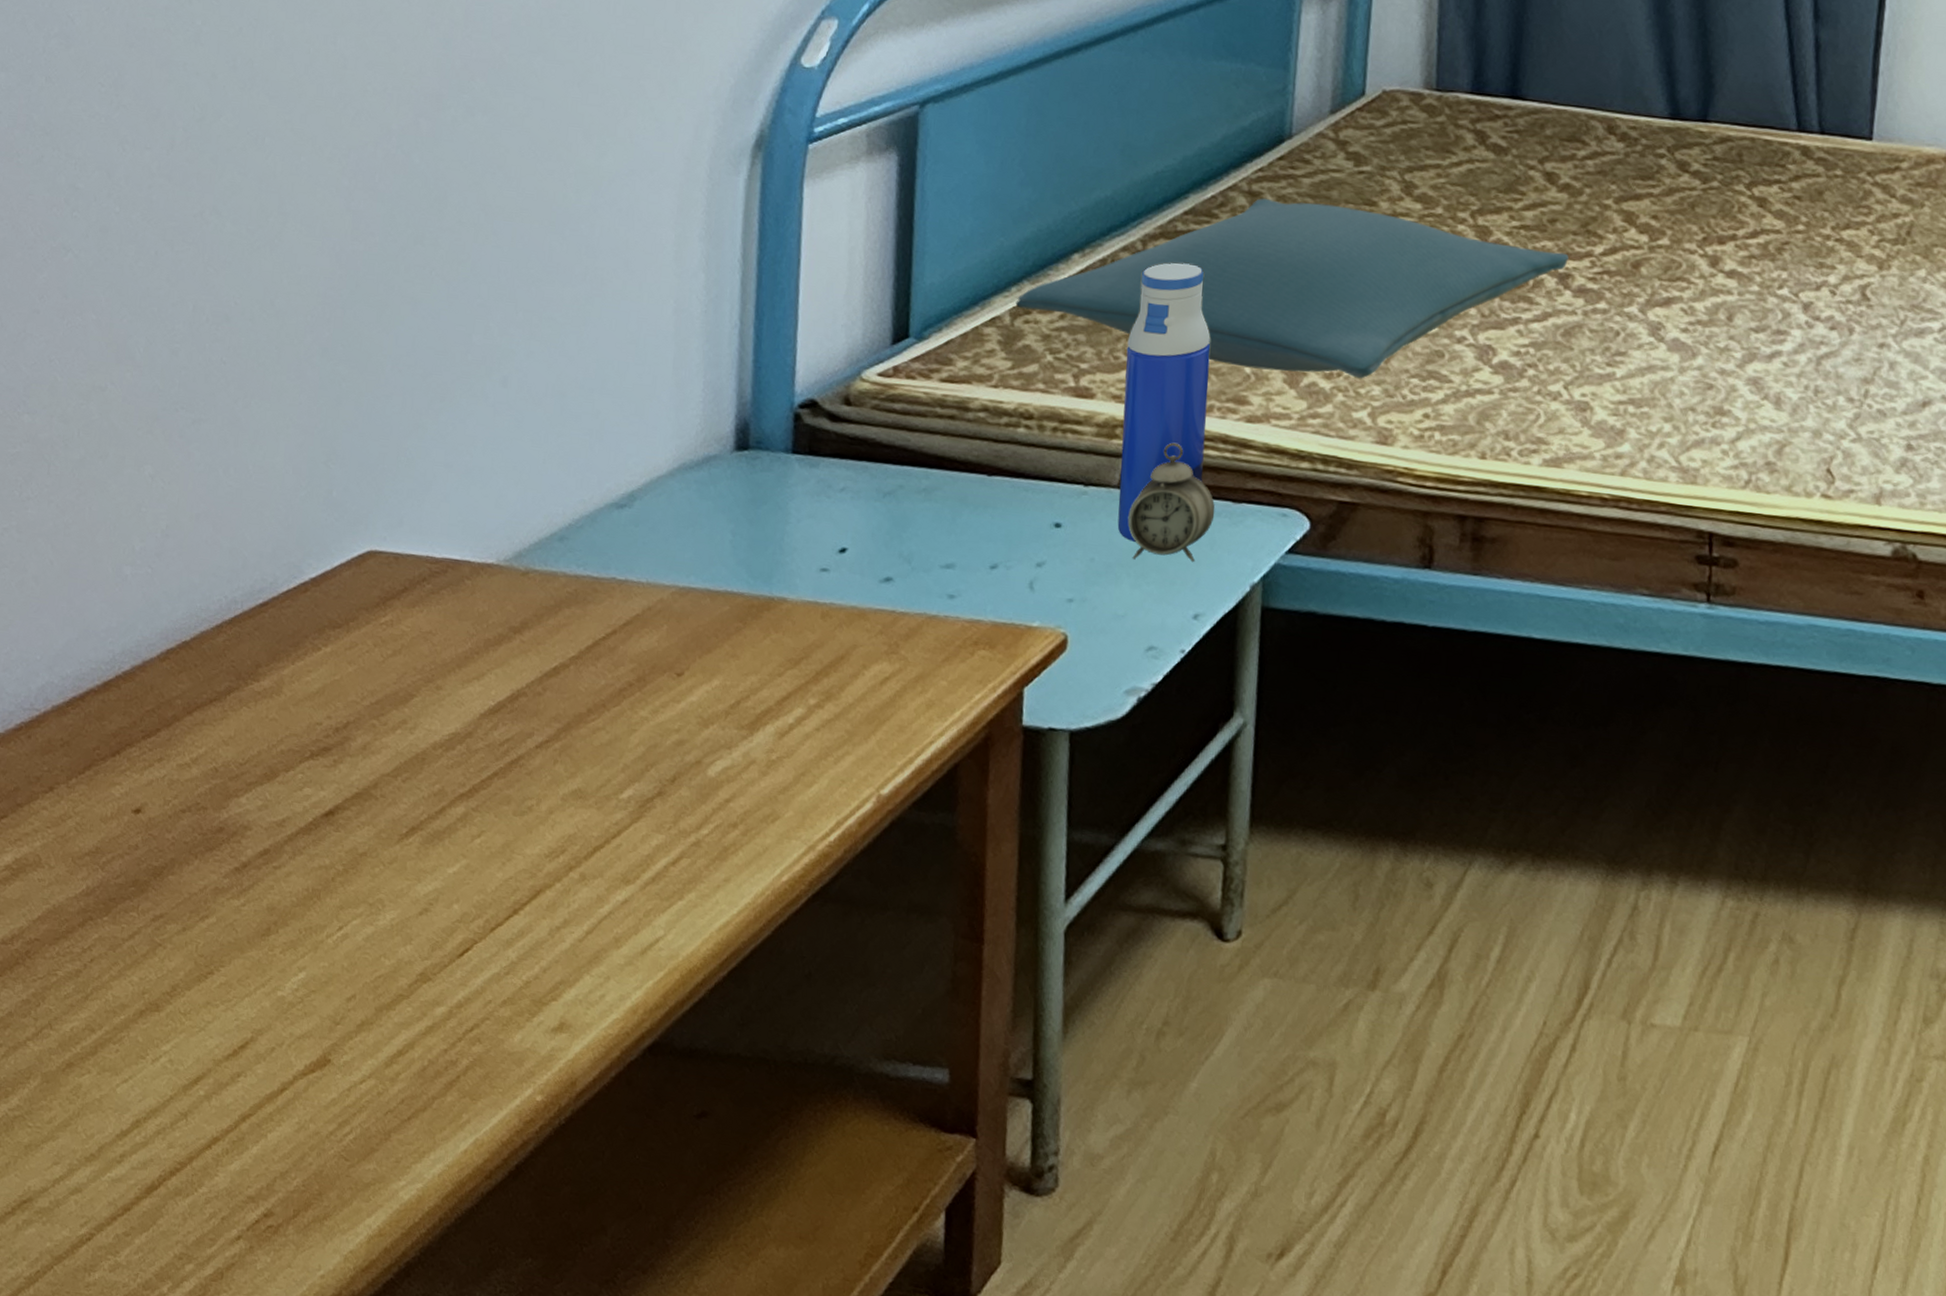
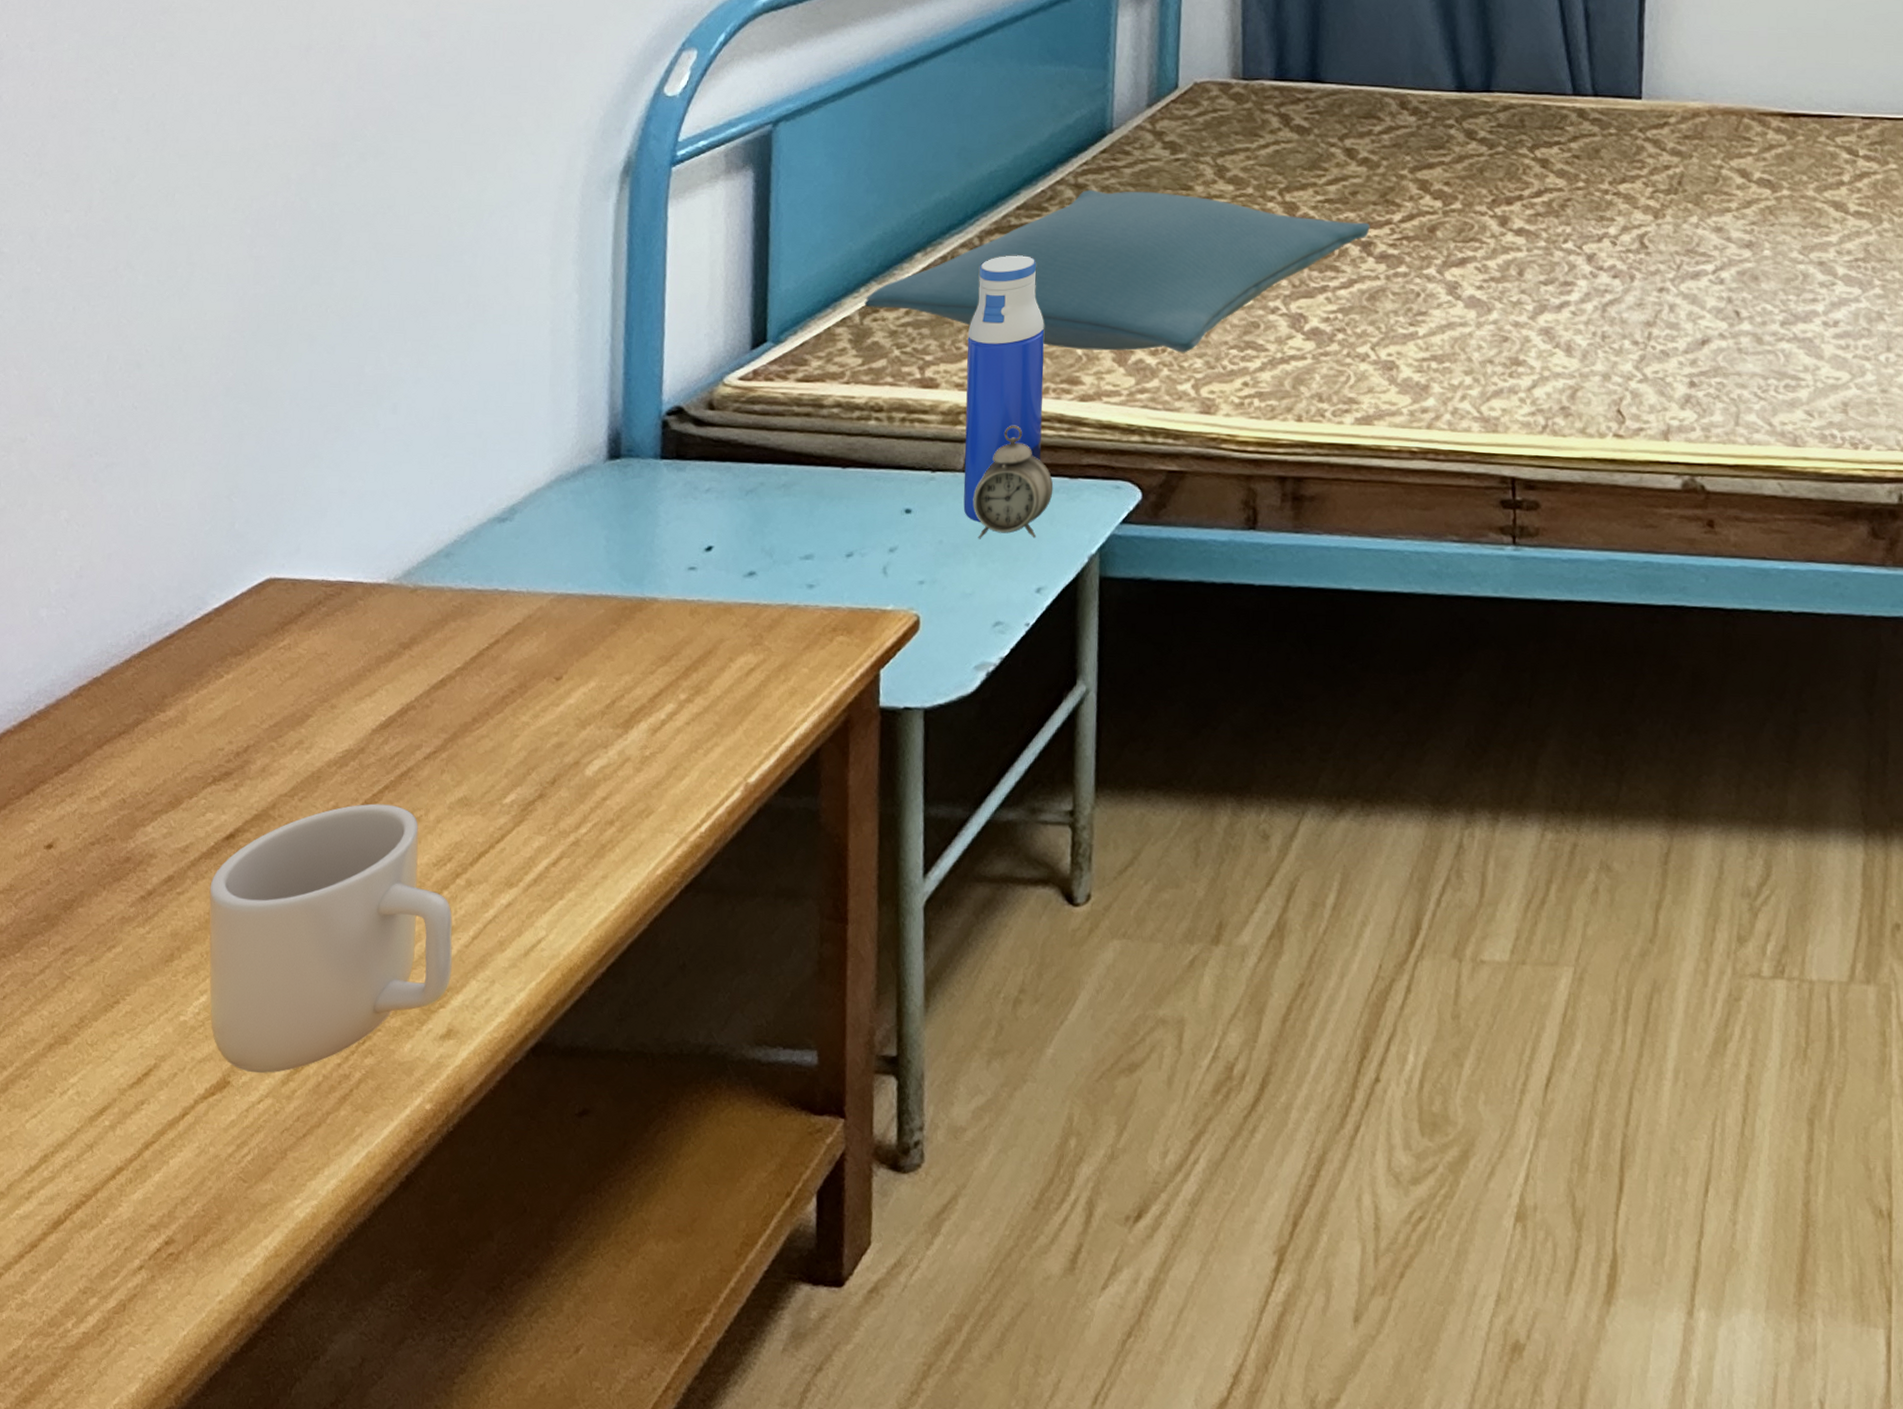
mug: none [307,789,566,1054] -> present [209,803,453,1074]

